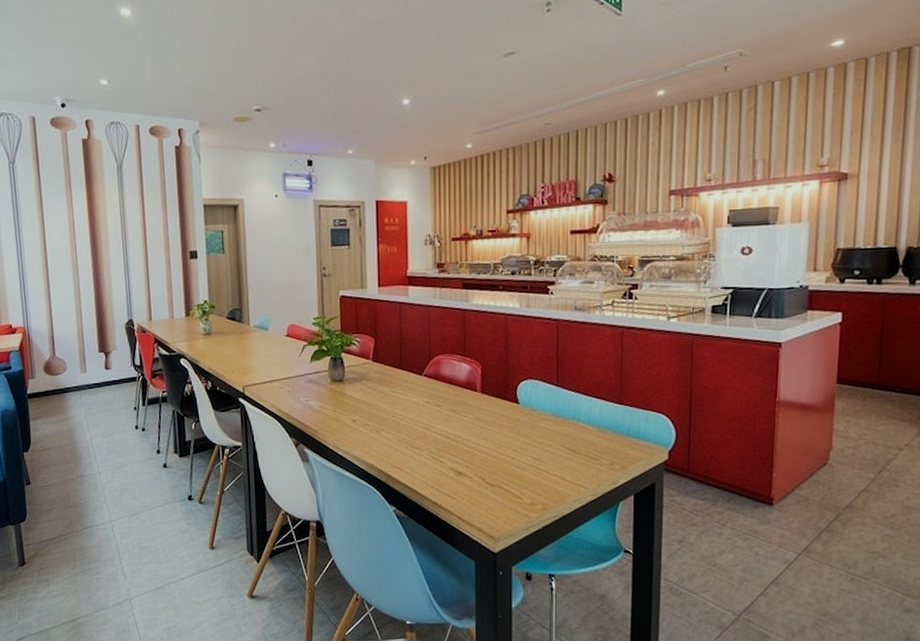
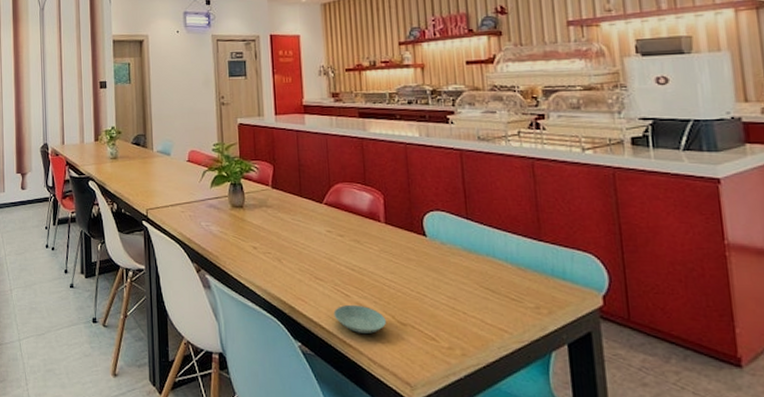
saucer: none [428,470,476,495] -> present [333,304,386,334]

